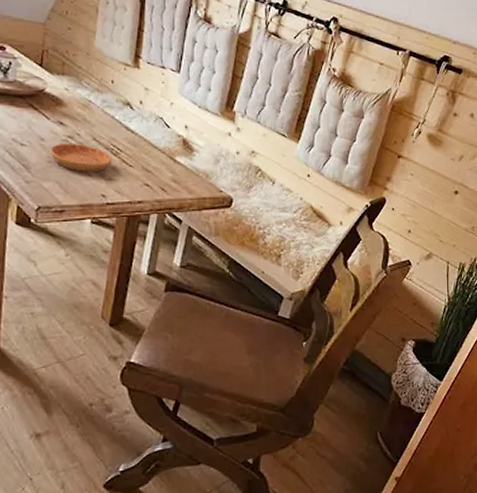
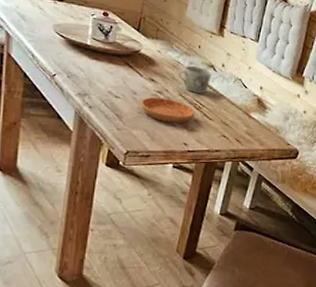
mug: none [90,105,128,136] -> present [178,66,212,93]

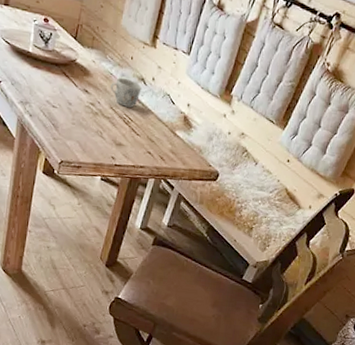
saucer: present [140,97,195,124] -> none [75,109,124,137]

